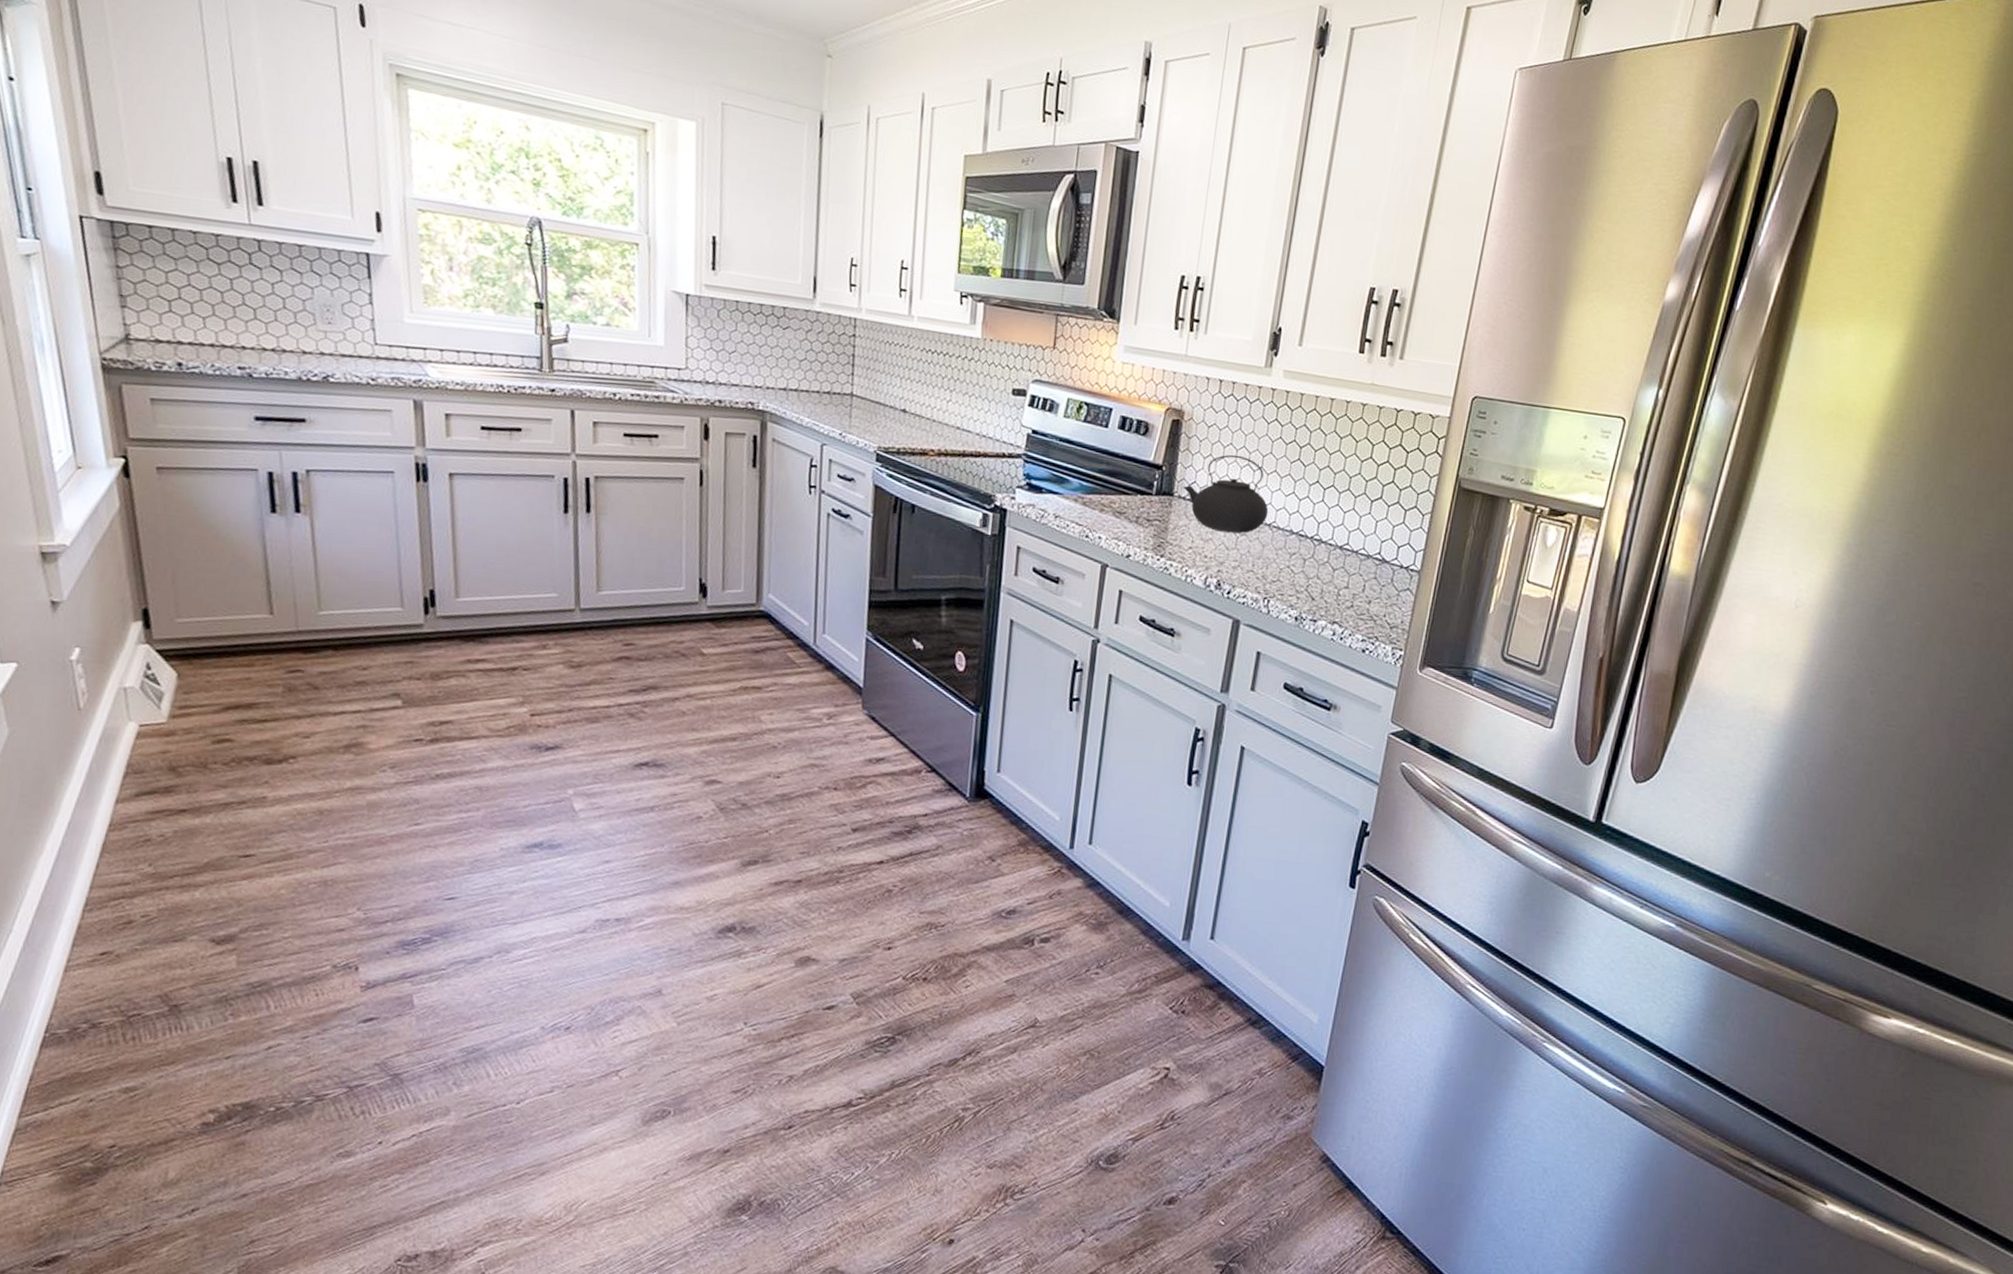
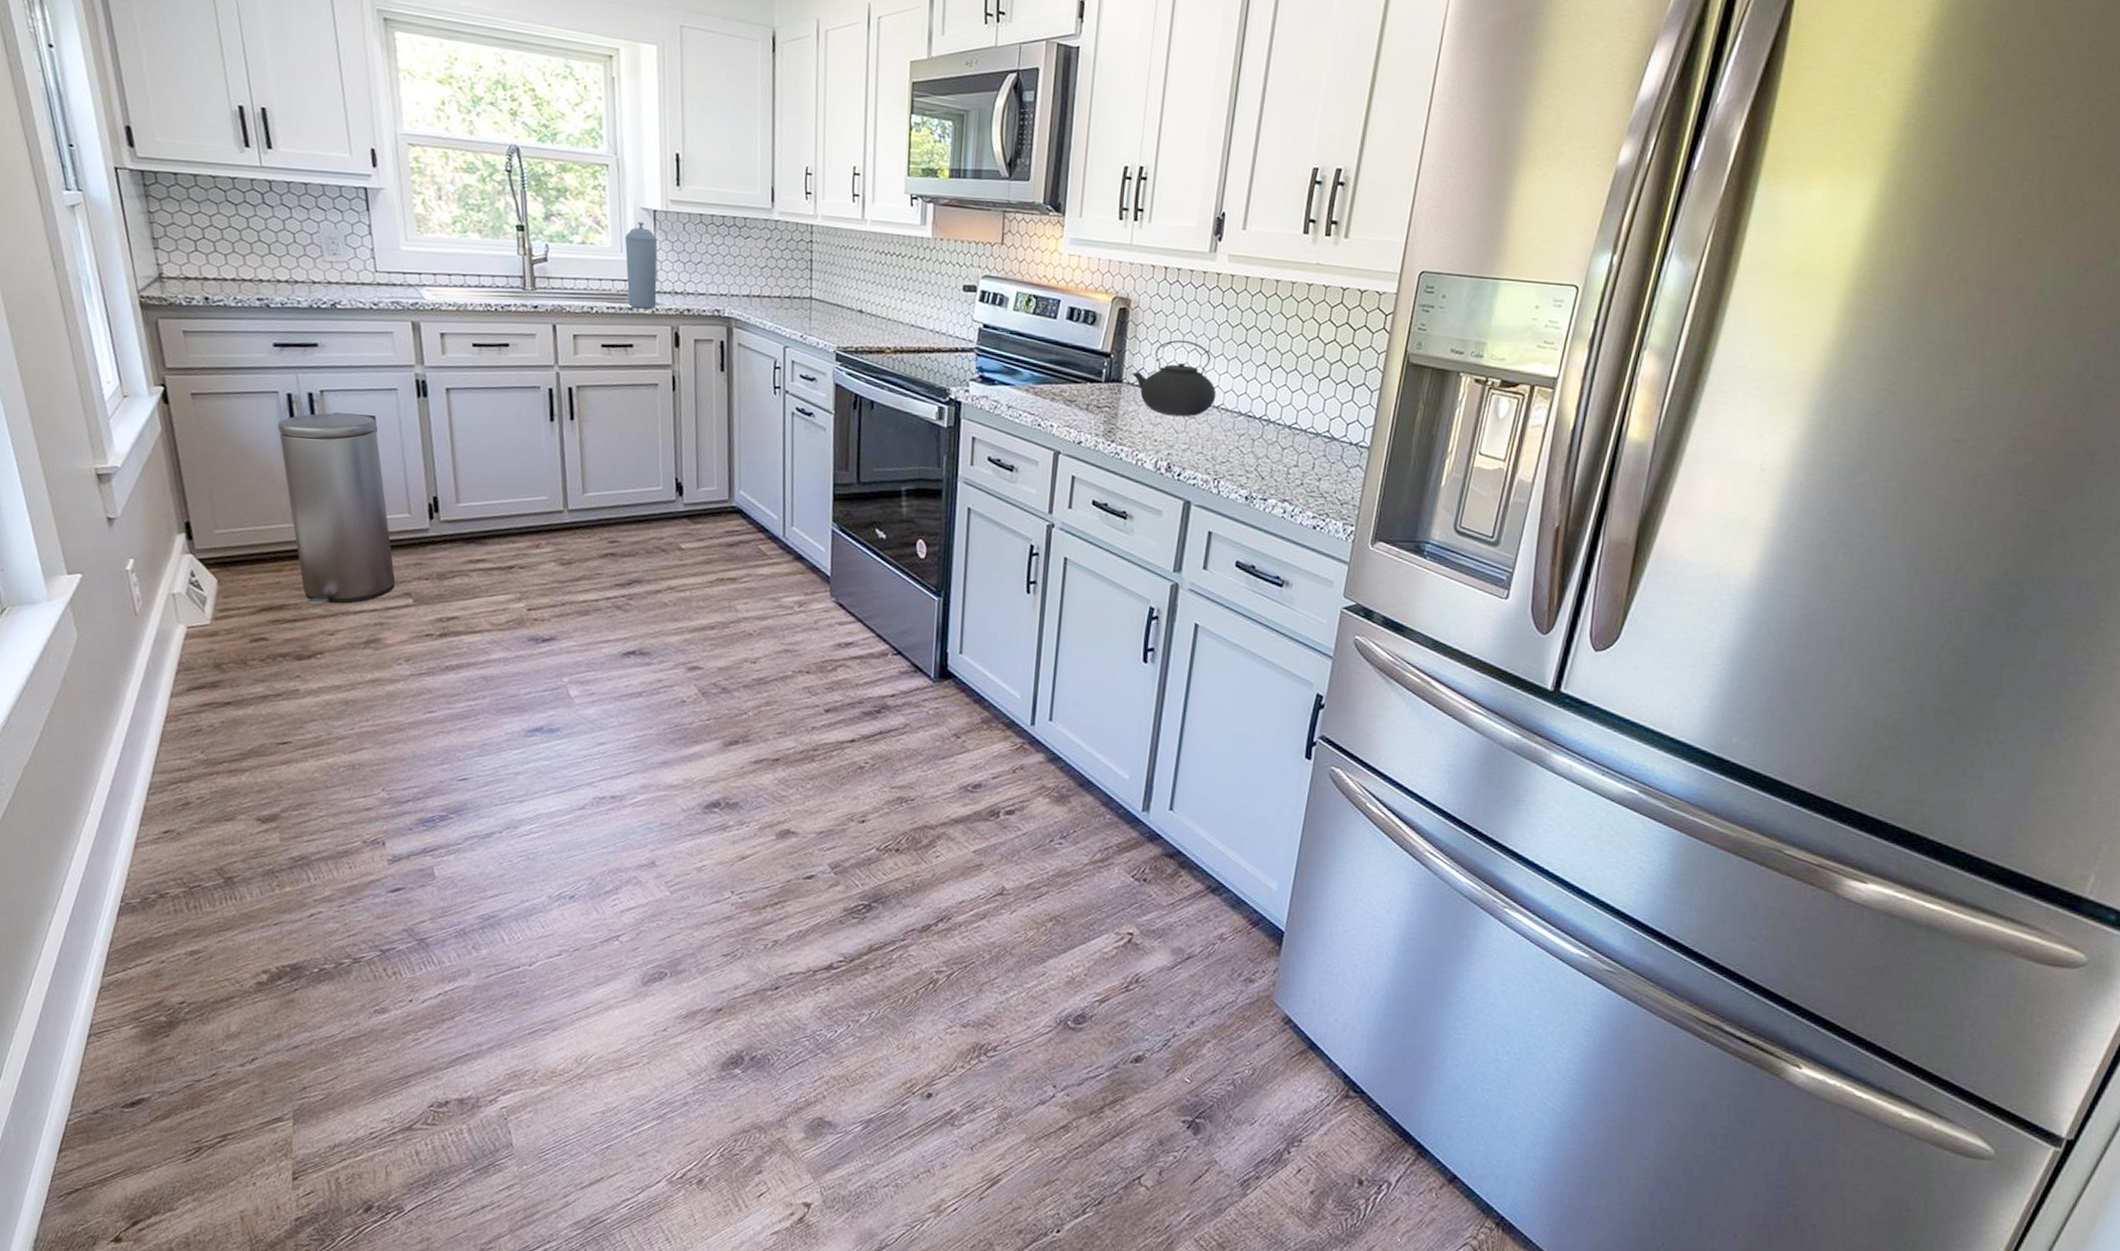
pedal bin: none [255,494,383,705] -> present [278,412,396,606]
canister: none [653,305,689,398] -> present [625,222,657,309]

